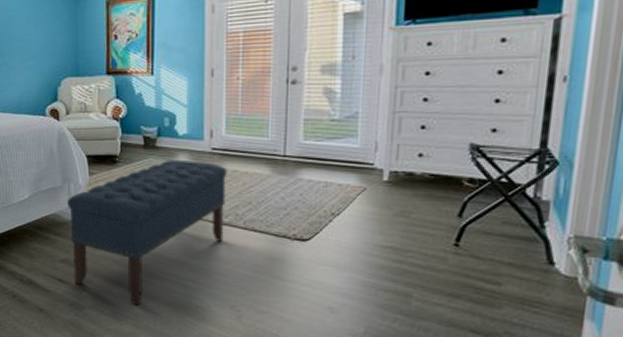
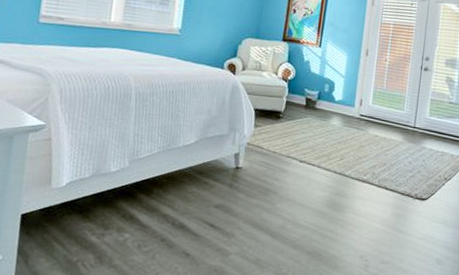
bench: present [67,159,228,306] -> none [225,120,370,253]

